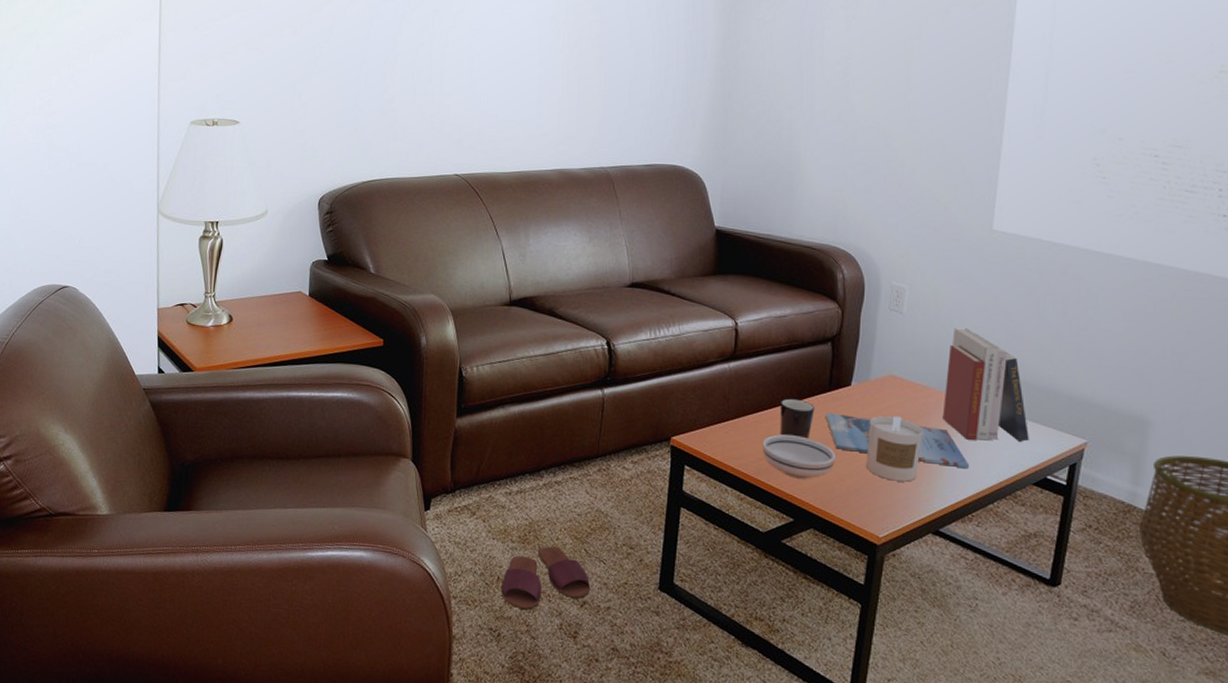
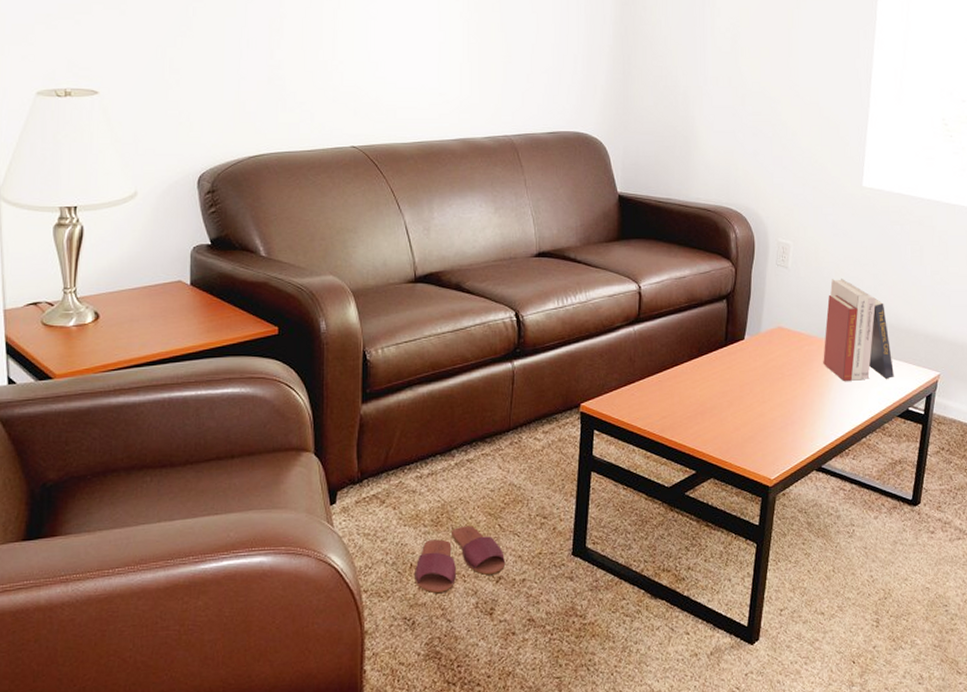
bowl: present [763,434,836,479] -> none [667,391,733,432]
mug: present [780,398,815,439] -> none [681,356,713,394]
magazine: present [826,413,969,469] -> none [723,367,845,408]
candle: present [866,415,924,482] -> none [759,364,808,426]

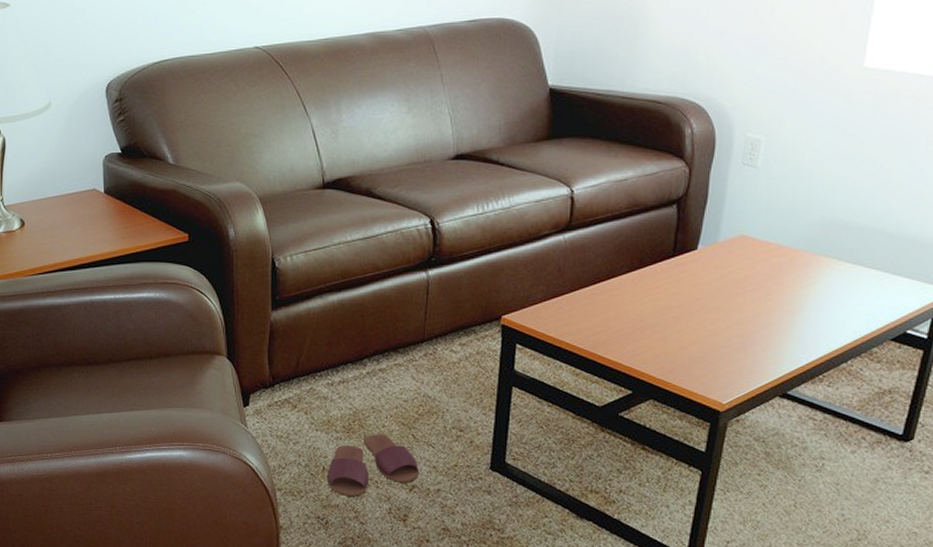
books: present [823,279,894,381] -> none [796,179,890,298]

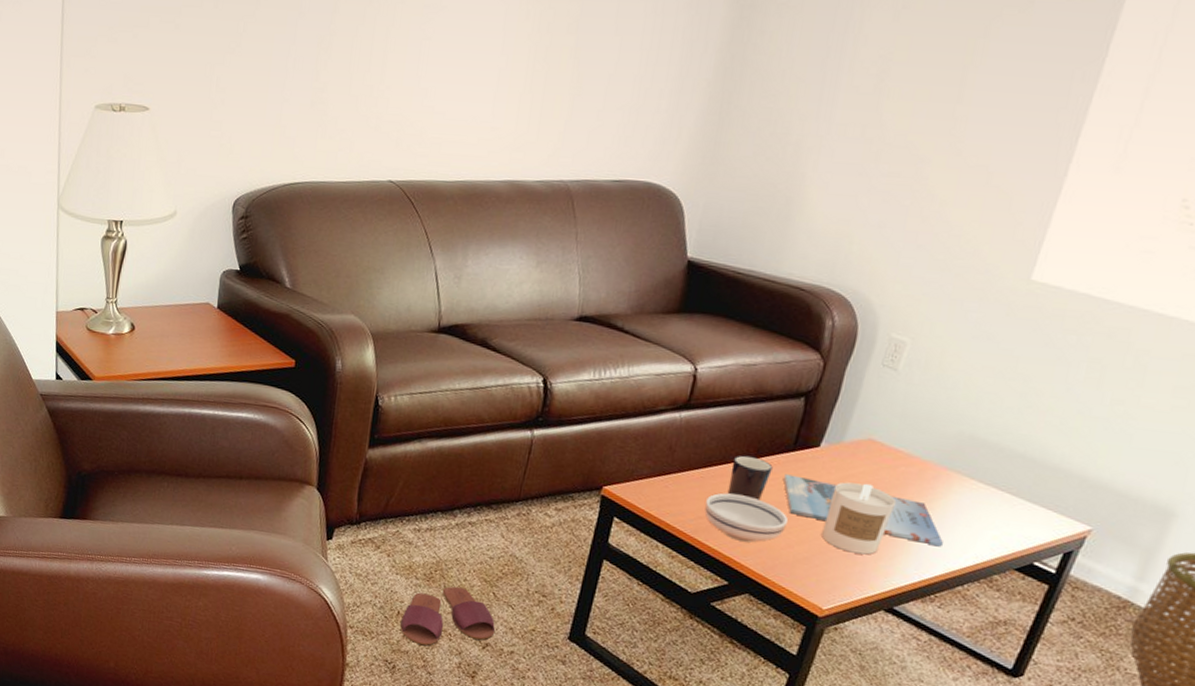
bowl: none [600,306,679,350] -> present [704,493,789,543]
mug: none [619,267,657,309] -> present [727,455,773,501]
magazine: none [669,280,822,329] -> present [784,474,943,547]
candle: none [712,278,775,346] -> present [821,482,897,555]

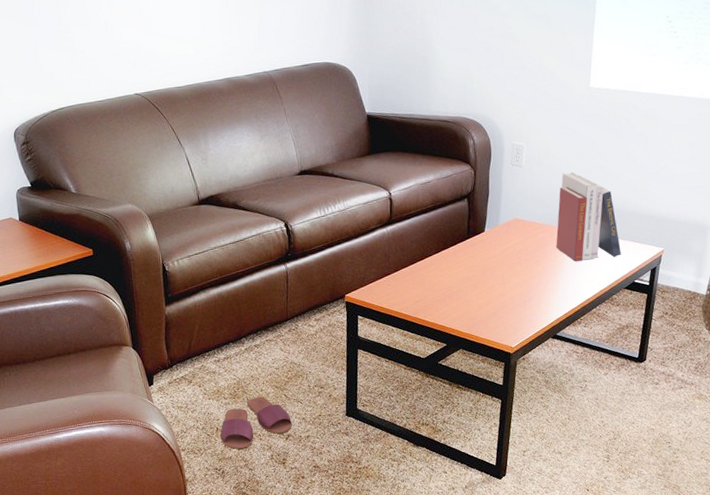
bowl: present [704,493,789,543] -> none [418,278,477,312]
mug: present [727,455,773,501] -> none [430,248,458,280]
magazine: present [784,474,943,547] -> none [466,255,577,285]
candle: present [821,482,897,555] -> none [499,250,542,302]
books: none [922,391,1028,524] -> present [556,172,621,261]

